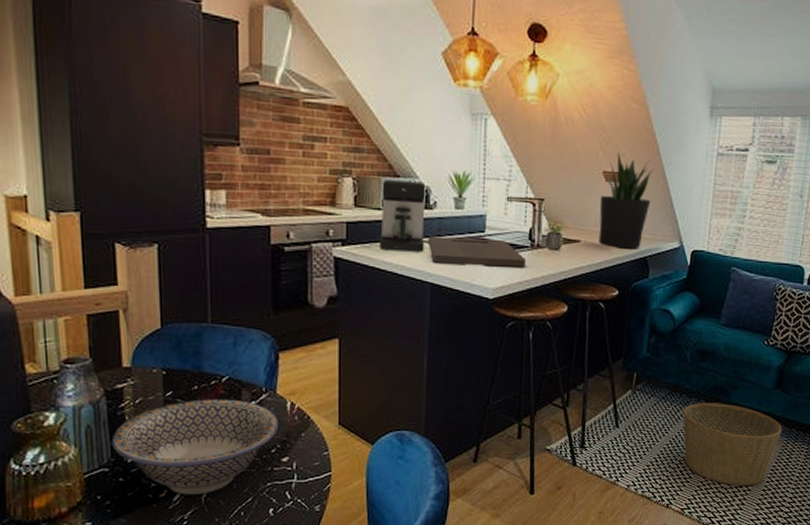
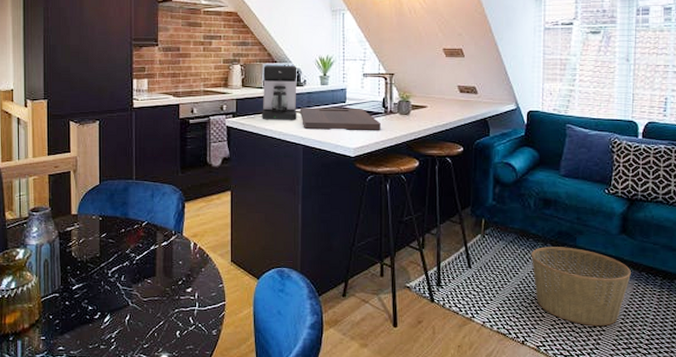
bowl: present [112,399,279,495] -> none [62,240,185,317]
planter: present [598,152,654,249] -> none [442,32,488,112]

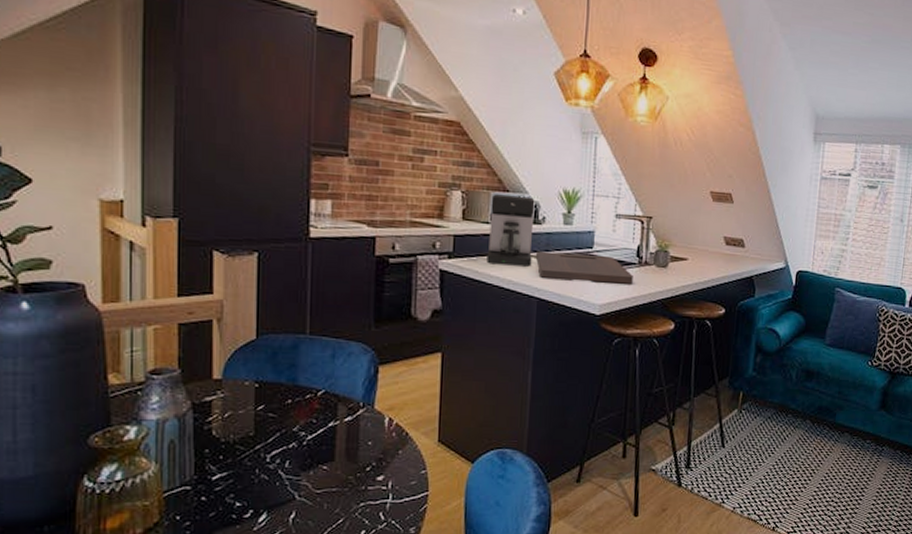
basket: present [531,247,631,327] -> none [788,423,887,509]

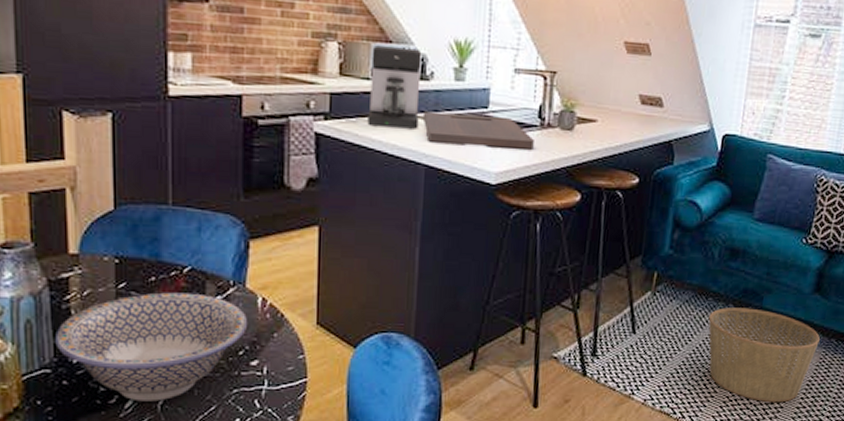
bowl: none [196,413,376,516] -> present [55,292,248,402]
basket: none [788,423,887,509] -> present [708,307,820,403]

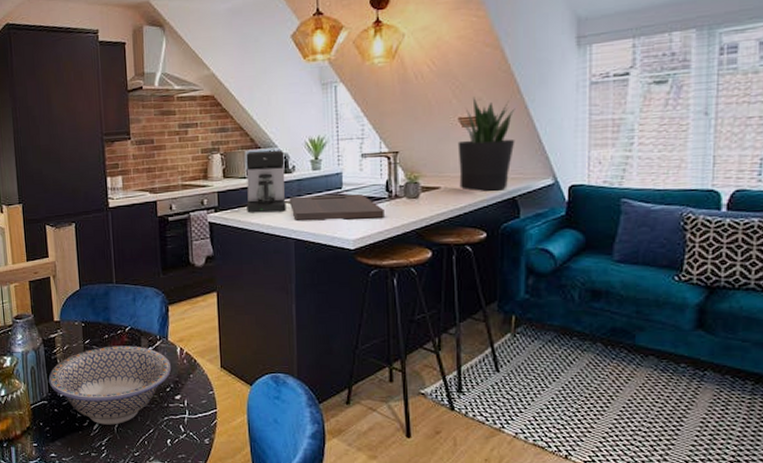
planter: none [617,20,682,132] -> present [457,97,515,192]
basket: present [708,307,820,403] -> none [575,346,710,440]

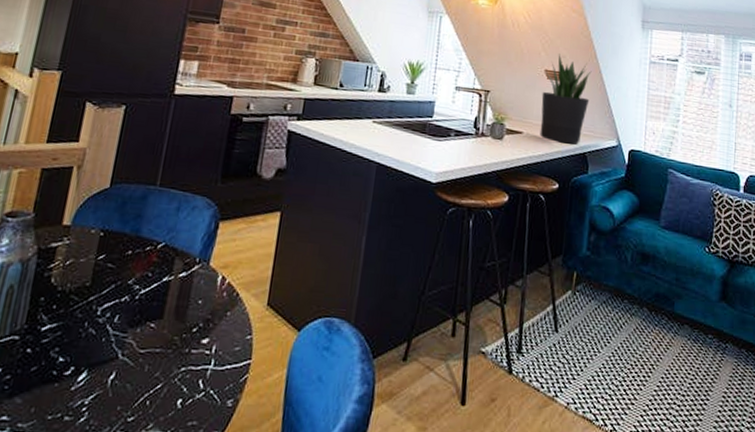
bowl: present [48,346,172,425] -> none [29,265,207,376]
coffee maker: present [246,150,286,213] -> none [332,63,382,133]
cutting board: present [289,194,384,221] -> none [378,117,470,154]

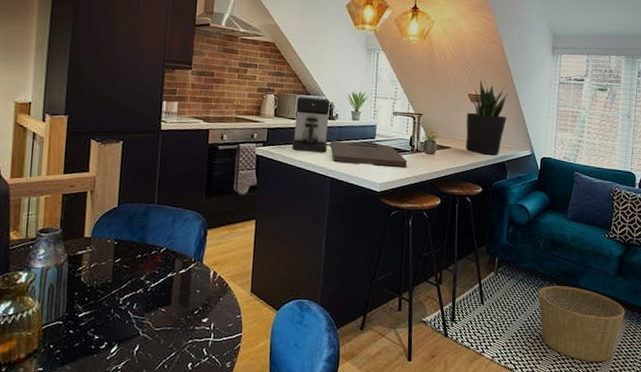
coffee maker: none [332,63,382,133] -> present [292,97,330,154]
cutting board: none [378,117,470,154] -> present [329,141,407,167]
basket: none [625,311,730,415] -> present [538,285,625,363]

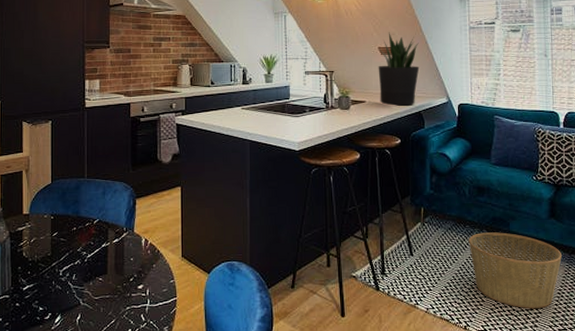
coffee maker: present [292,97,330,154] -> none [210,64,244,118]
cutting board: present [329,141,407,167] -> none [246,104,323,125]

